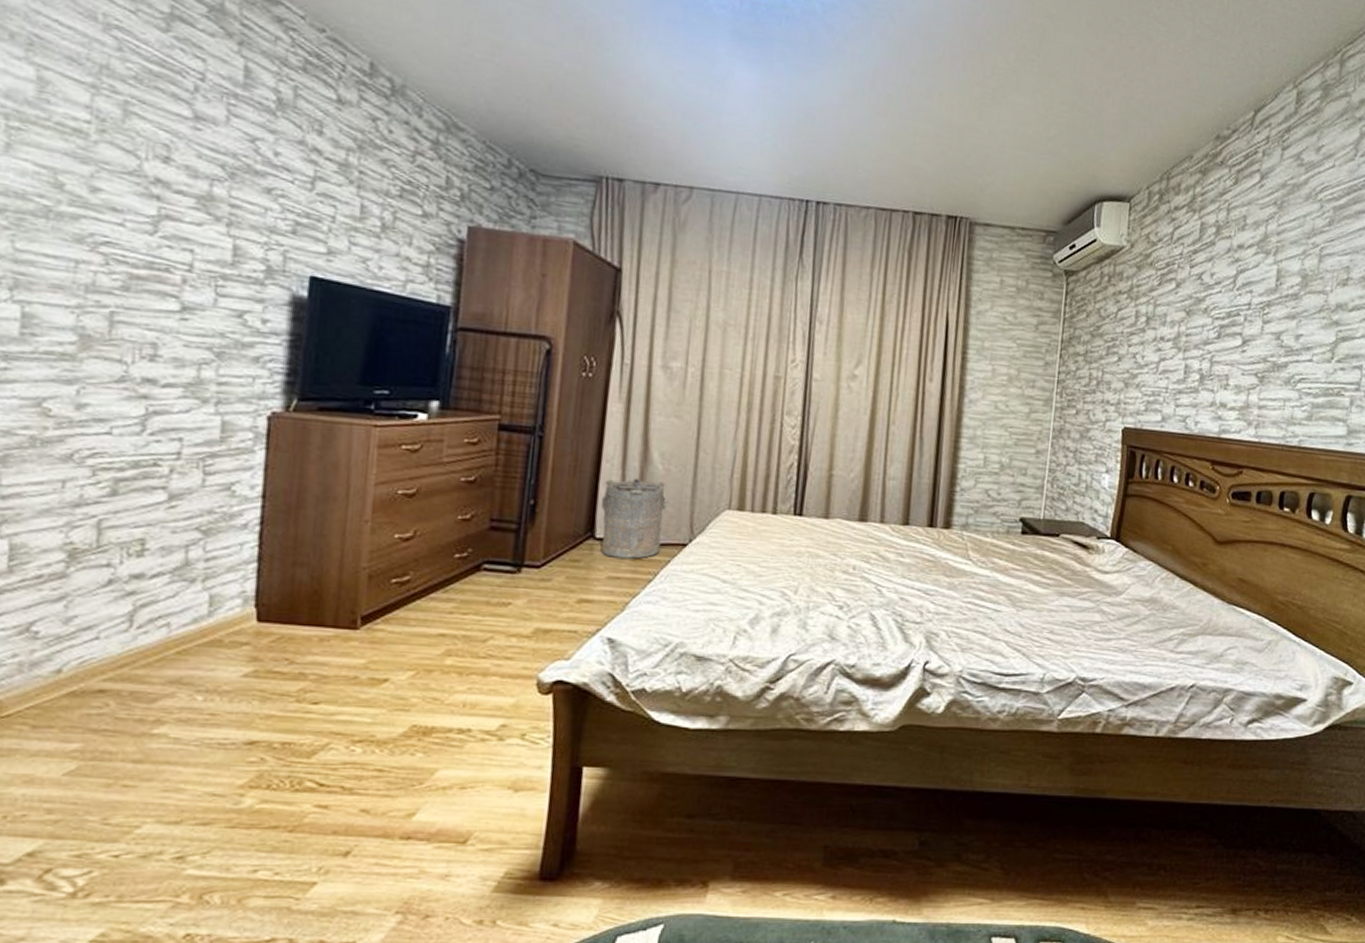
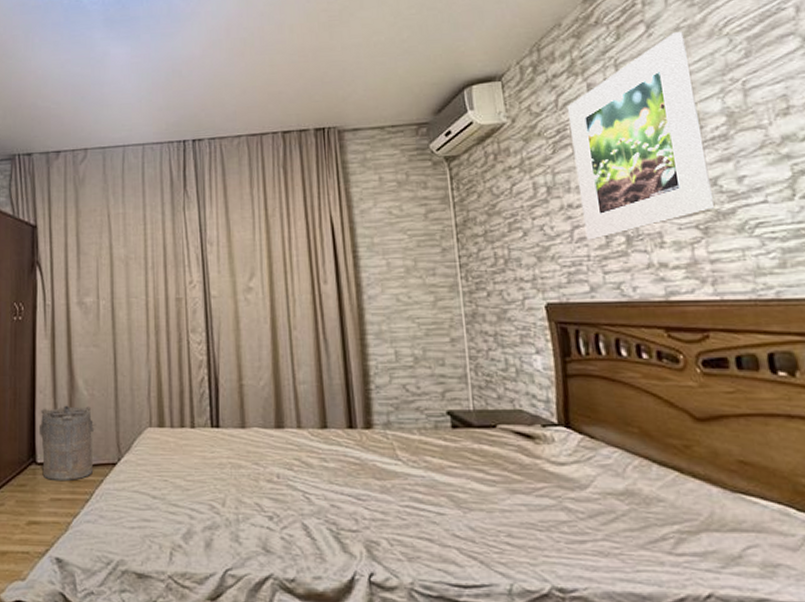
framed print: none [1169,188,1288,374] -> present [567,32,716,240]

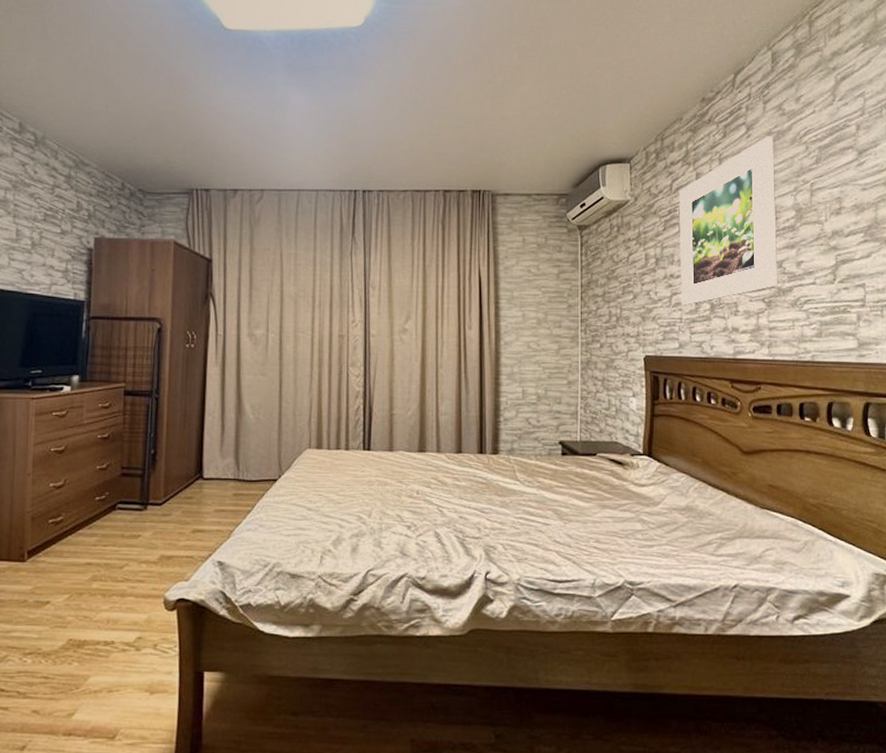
laundry hamper: present [38,405,96,480] -> none [206,427,260,494]

